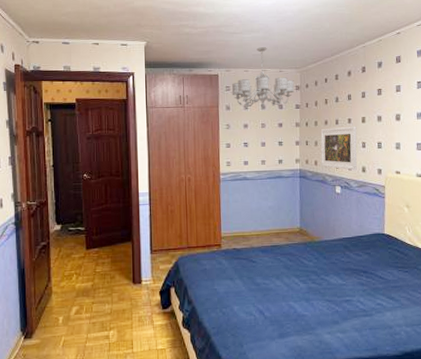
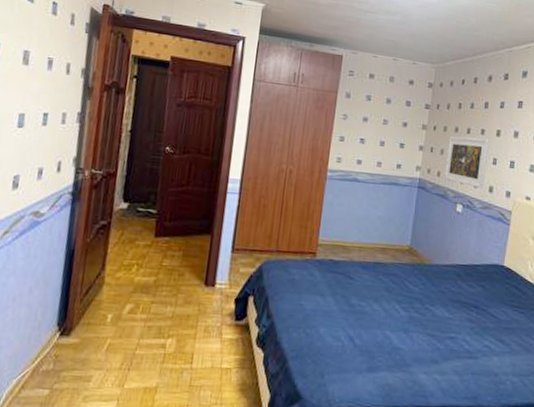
chandelier: present [231,47,295,109] -> none [355,32,428,103]

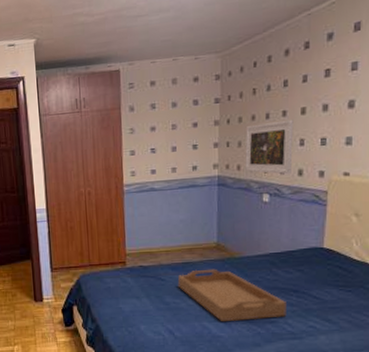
serving tray: none [365,271,467,333] -> present [177,268,287,322]

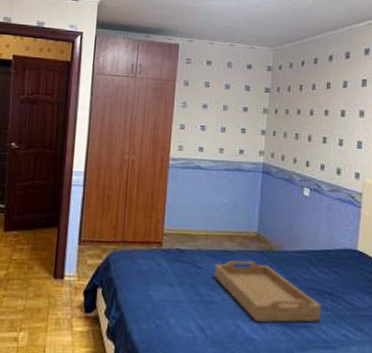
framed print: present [245,119,294,174] -> none [289,118,334,172]

